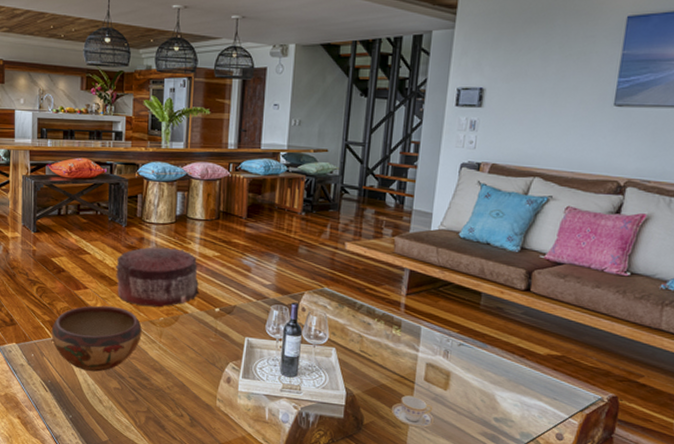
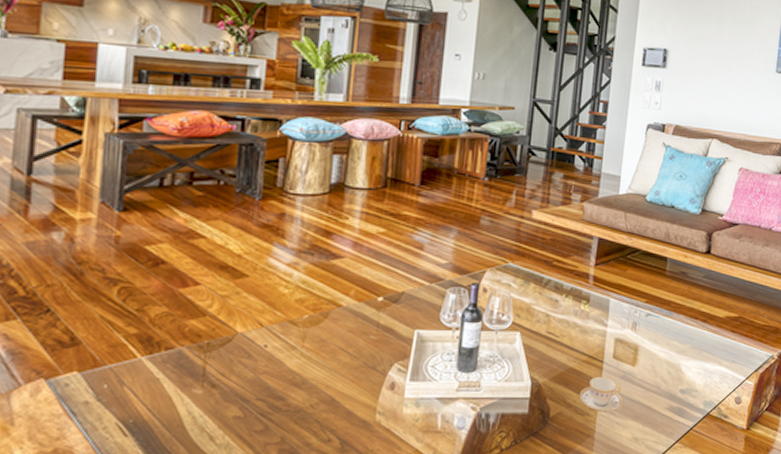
decorative bowl: present [51,305,142,372] -> none [138,306,278,398]
pouf: present [116,245,200,308] -> none [243,223,358,303]

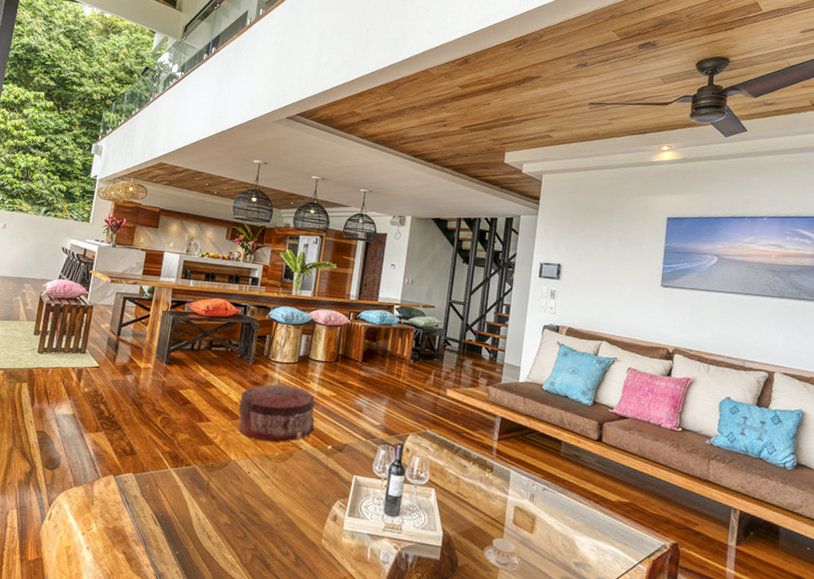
pouf: none [243,223,358,303] -> present [238,383,315,443]

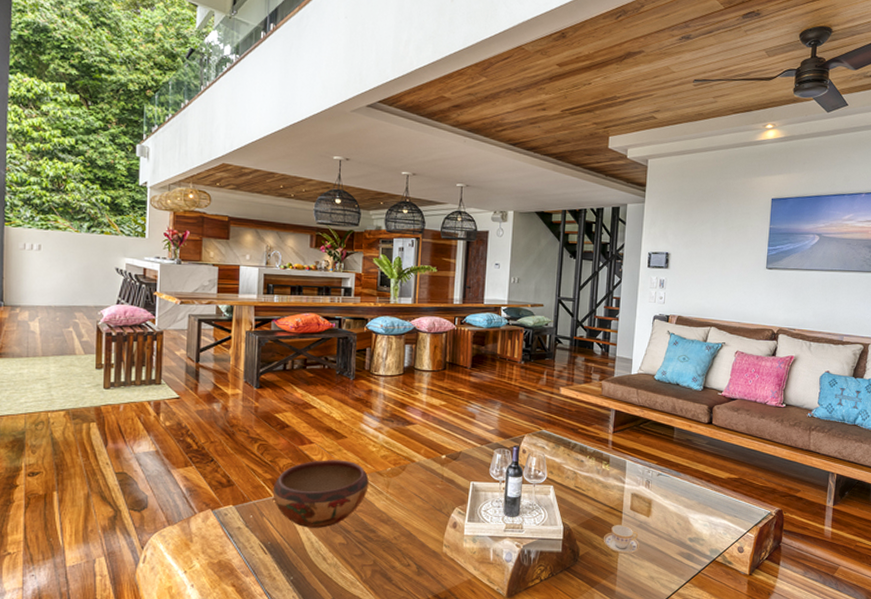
decorative bowl: none [168,438,258,506] -> present [272,460,369,528]
pouf: present [238,383,315,443] -> none [343,397,427,458]

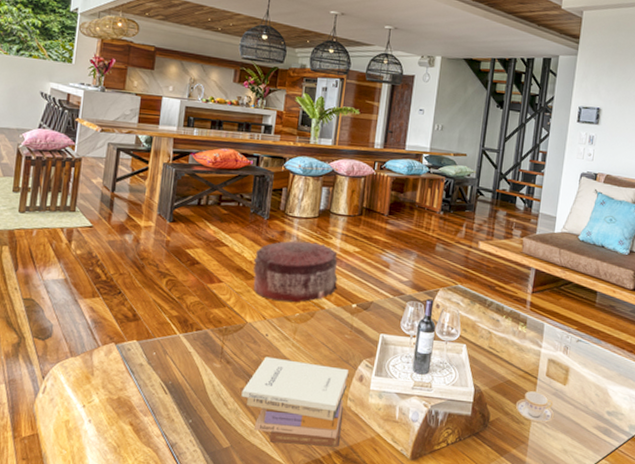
decorative bowl: present [272,460,369,528] -> none [177,300,276,371]
books: none [340,511,443,592] -> present [241,357,350,447]
pouf: none [343,397,427,458] -> present [253,239,338,303]

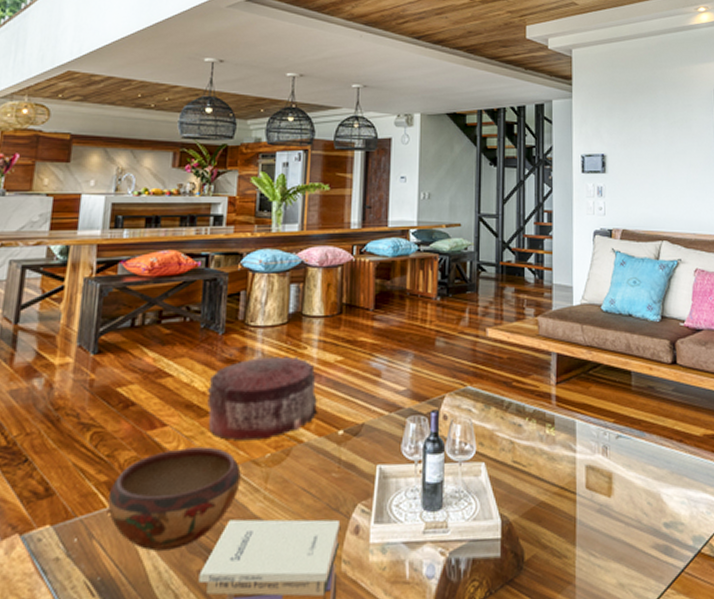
decorative bowl: none [177,300,276,371] -> present [107,446,241,551]
teacup: present [515,390,554,423] -> none [553,510,602,554]

